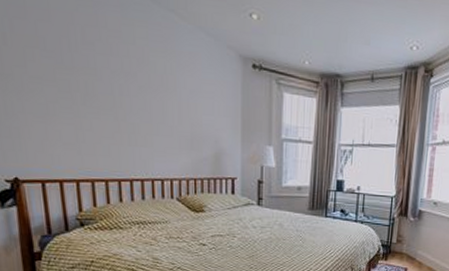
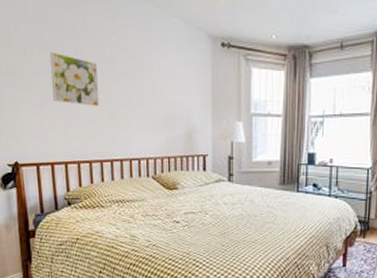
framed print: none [55,56,117,121] -> present [49,51,100,106]

